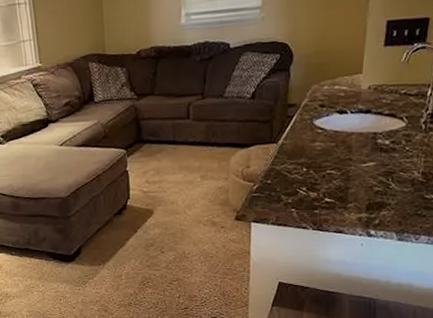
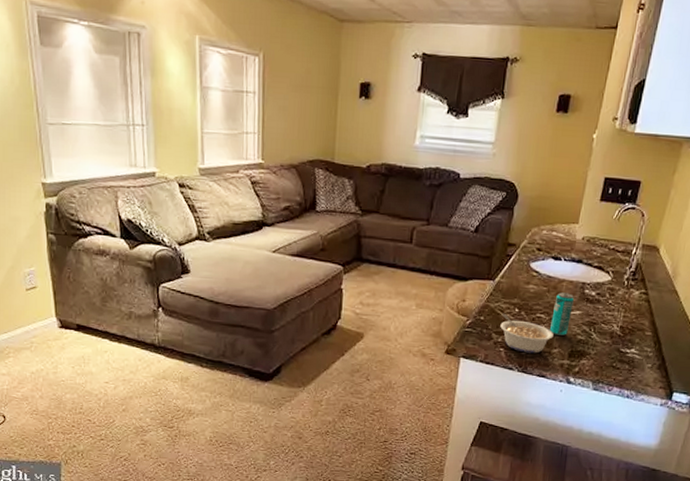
legume: none [289,174,347,211] -> present [500,313,554,354]
beverage can: none [343,145,366,189] -> present [550,292,574,336]

